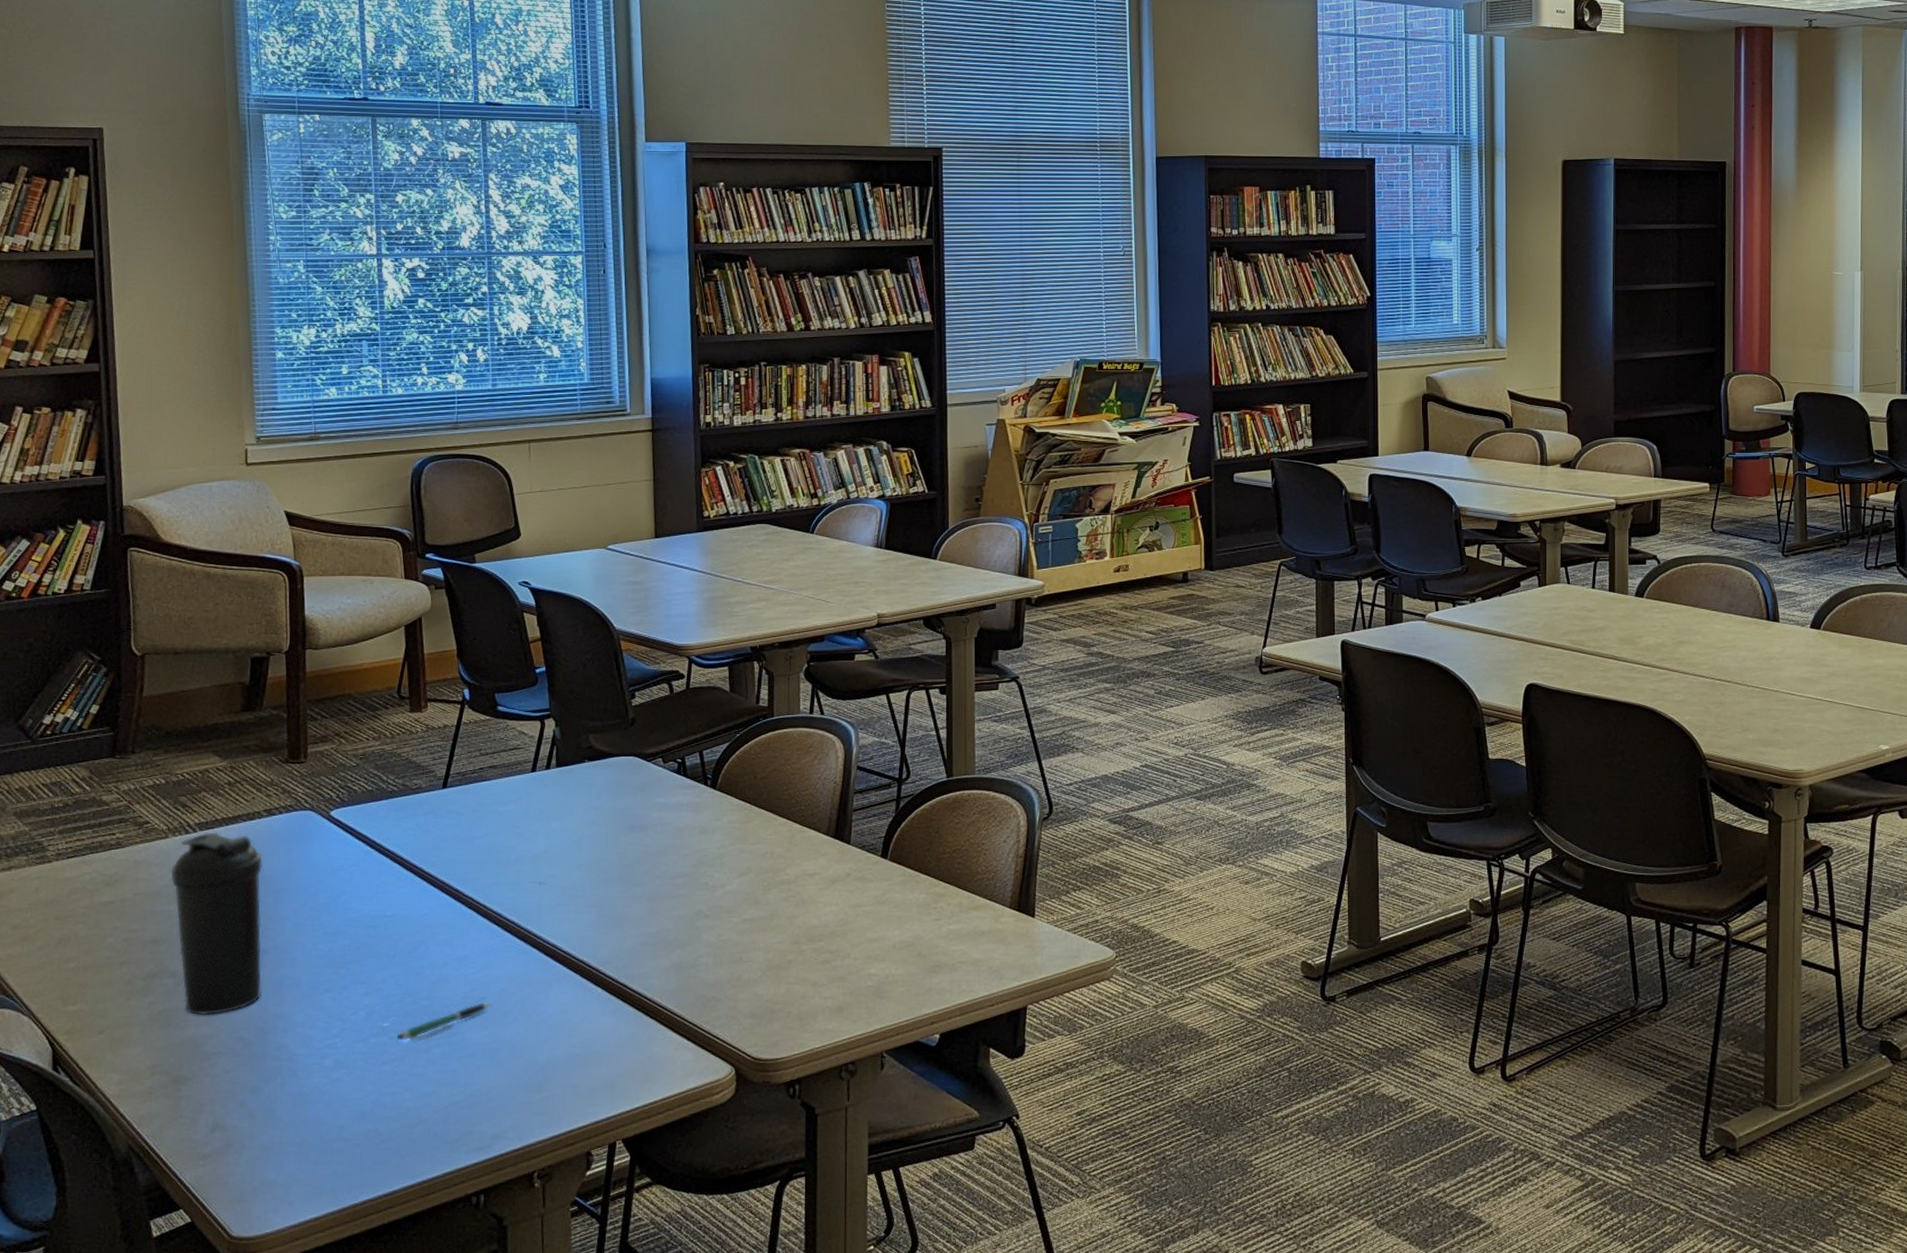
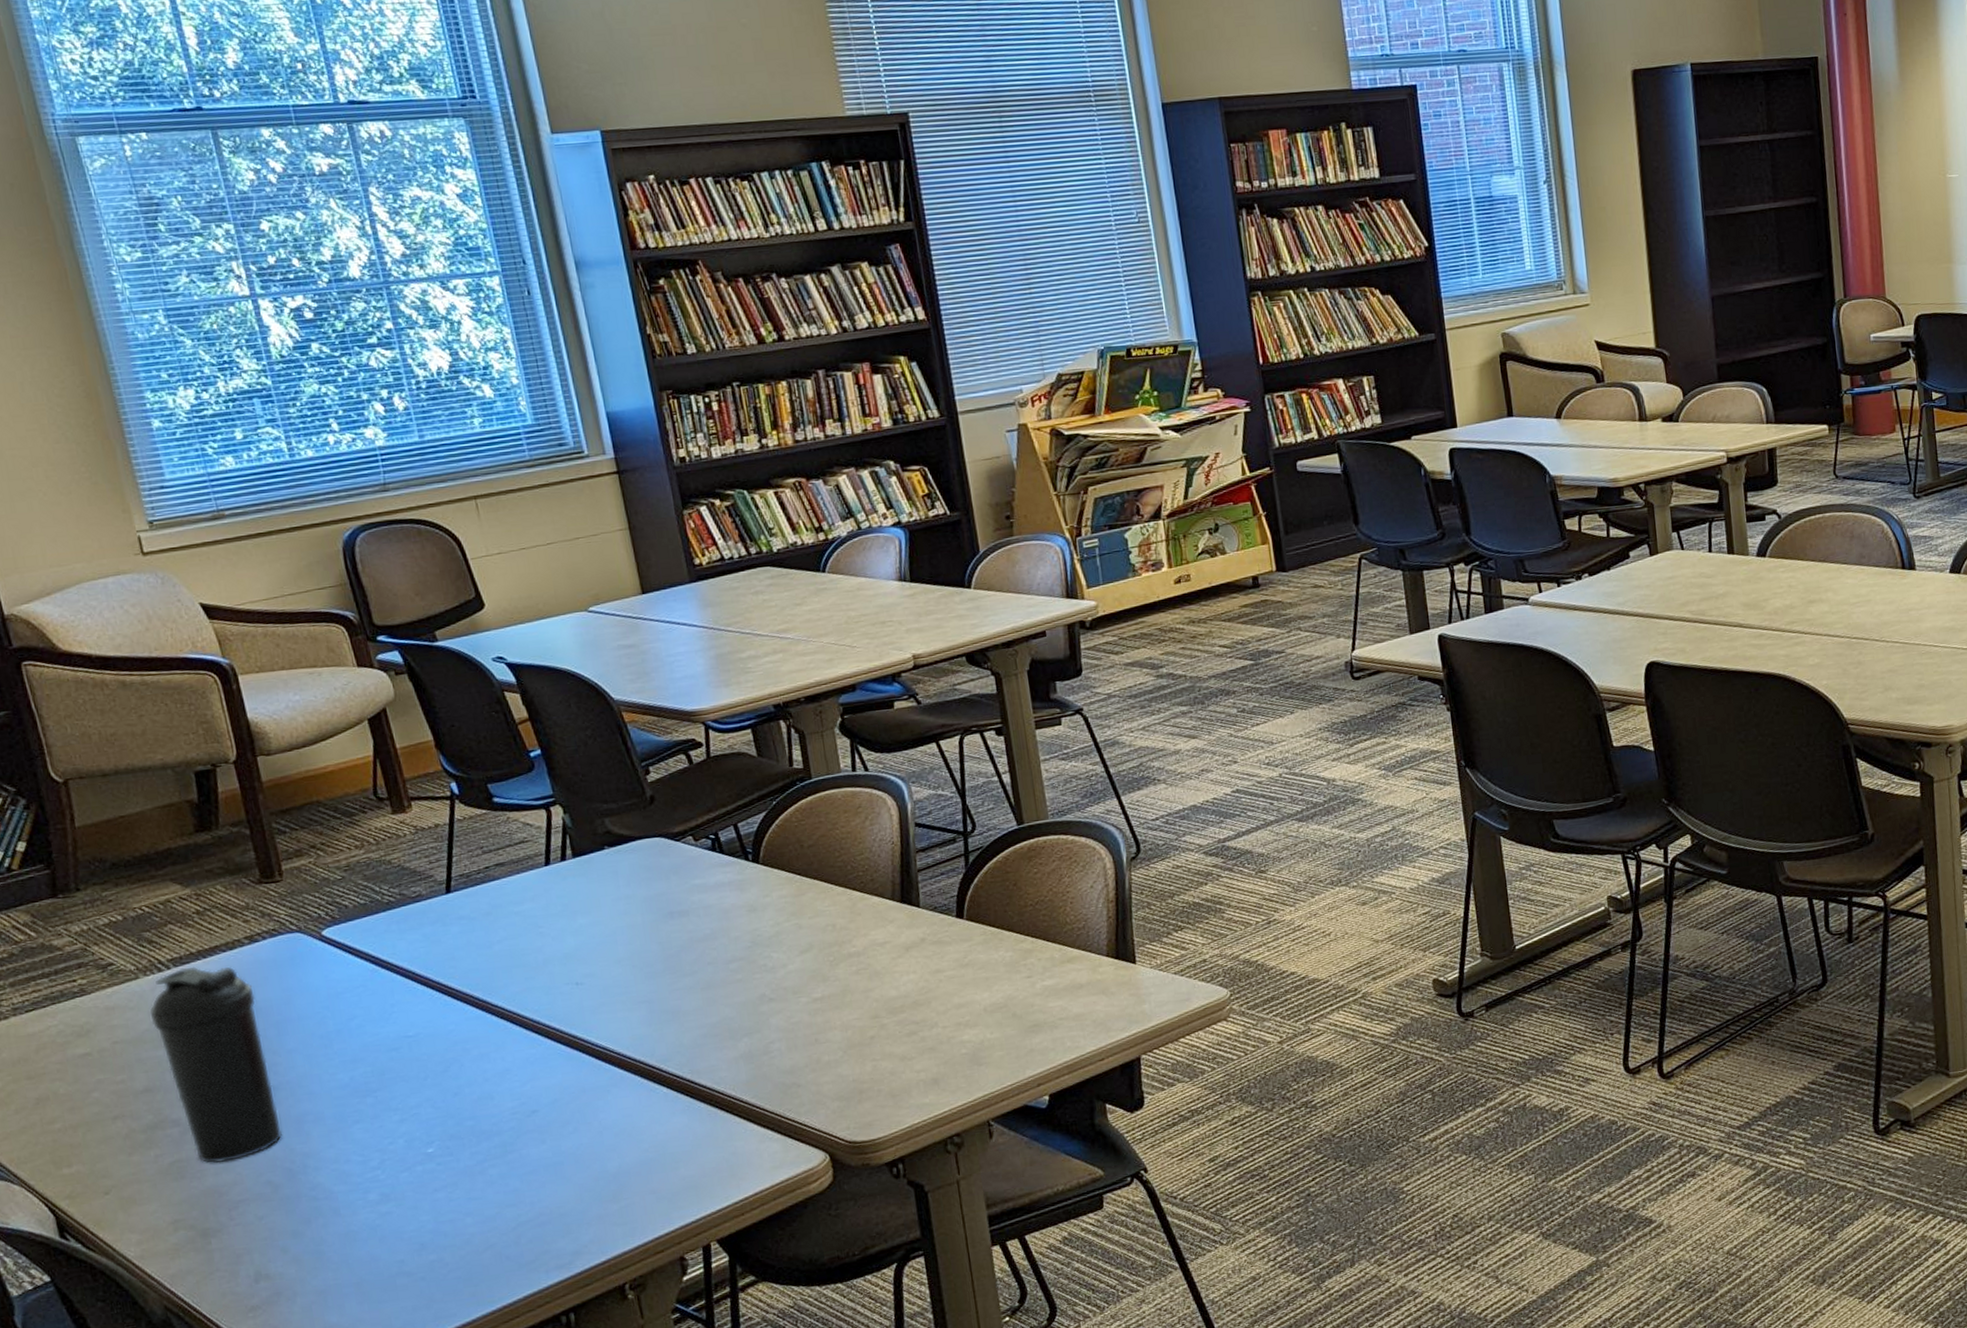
pen: present [396,1002,492,1041] -> none [444,1115,546,1166]

